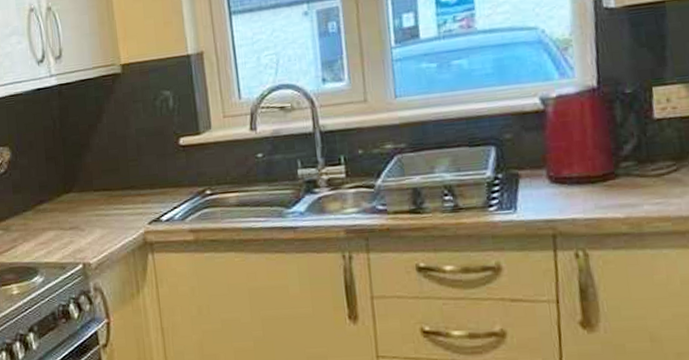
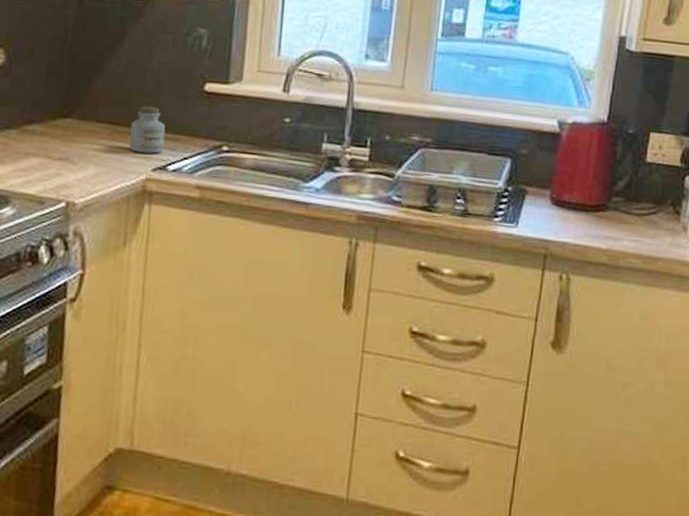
jar: none [122,168,155,211] -> present [129,106,166,154]

